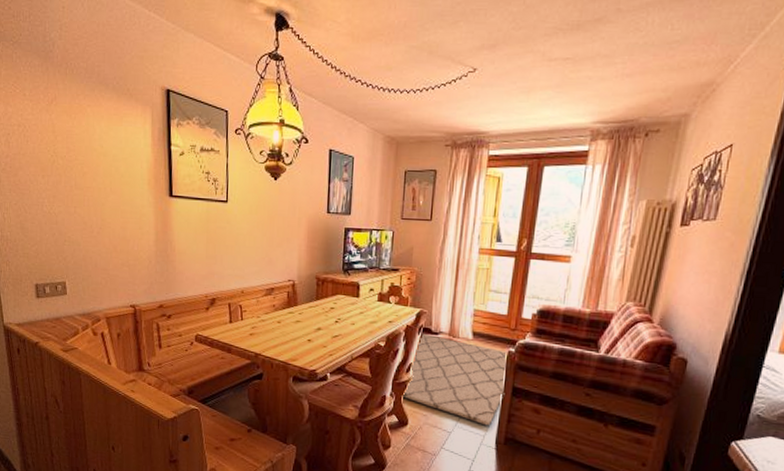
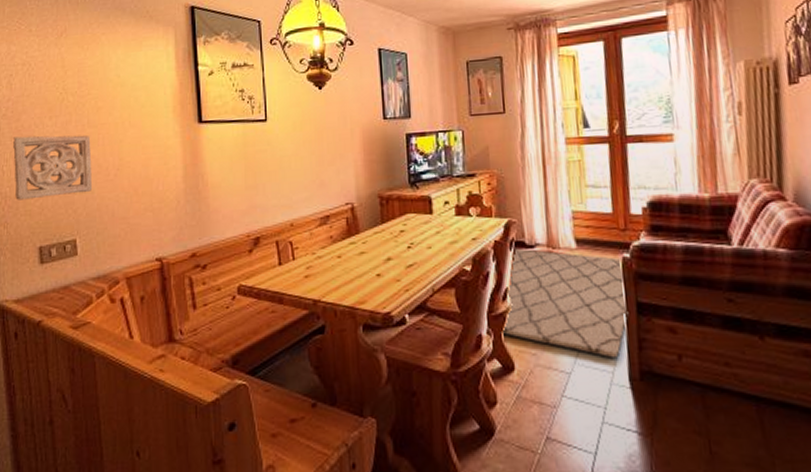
wall ornament: none [11,189,79,245] -> present [12,134,93,200]

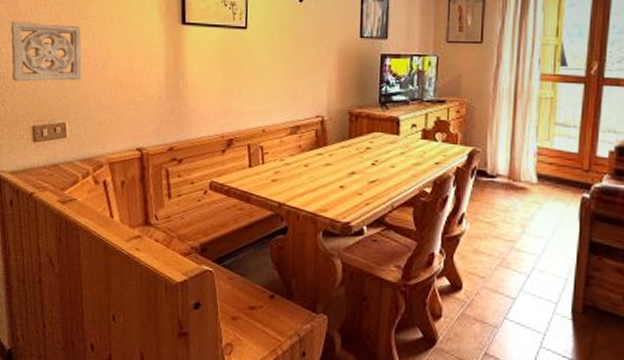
rug: present [500,248,629,359] -> none [452,176,582,291]

